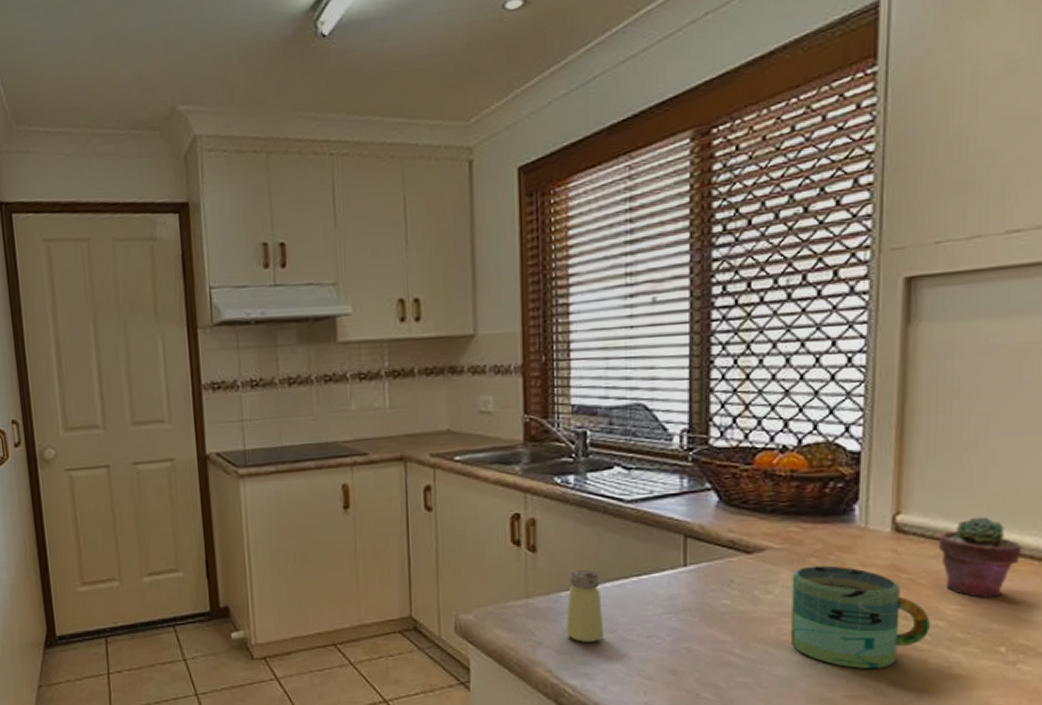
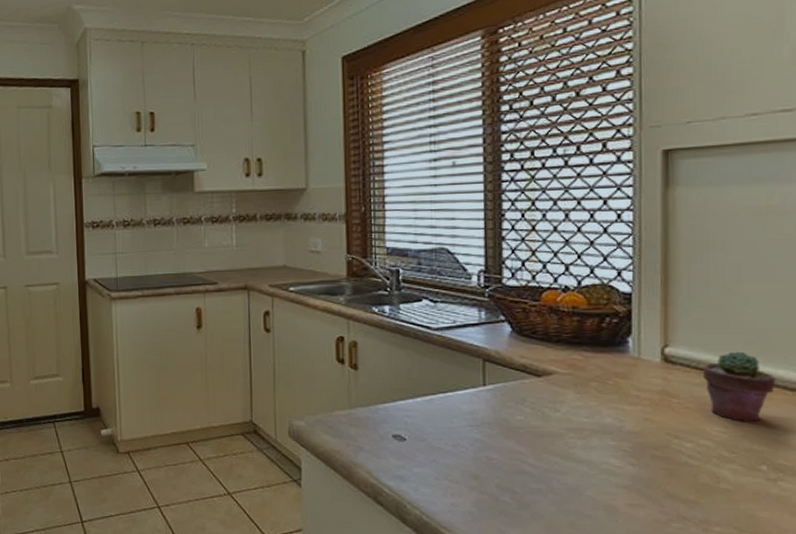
saltshaker: present [566,570,604,642] -> none [383,387,416,449]
mug: present [790,565,930,669] -> none [576,389,699,481]

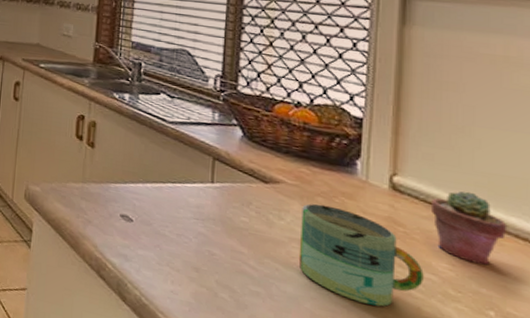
mug: none [576,389,699,481] -> present [298,203,424,307]

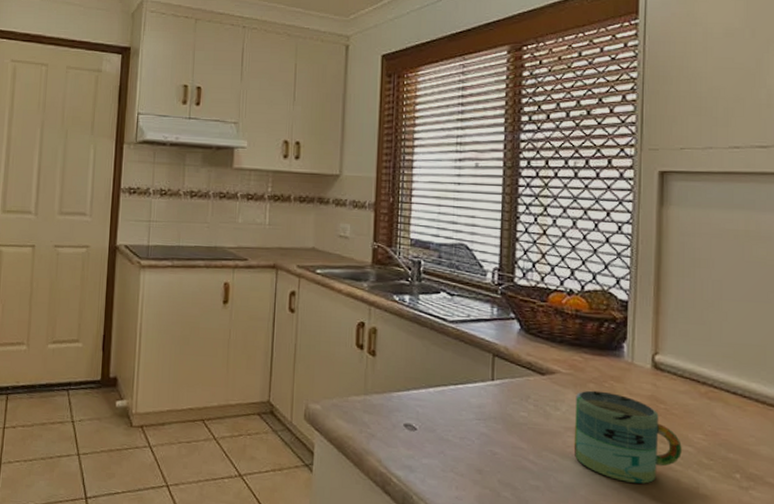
potted succulent: present [430,191,508,266] -> none [686,363,750,431]

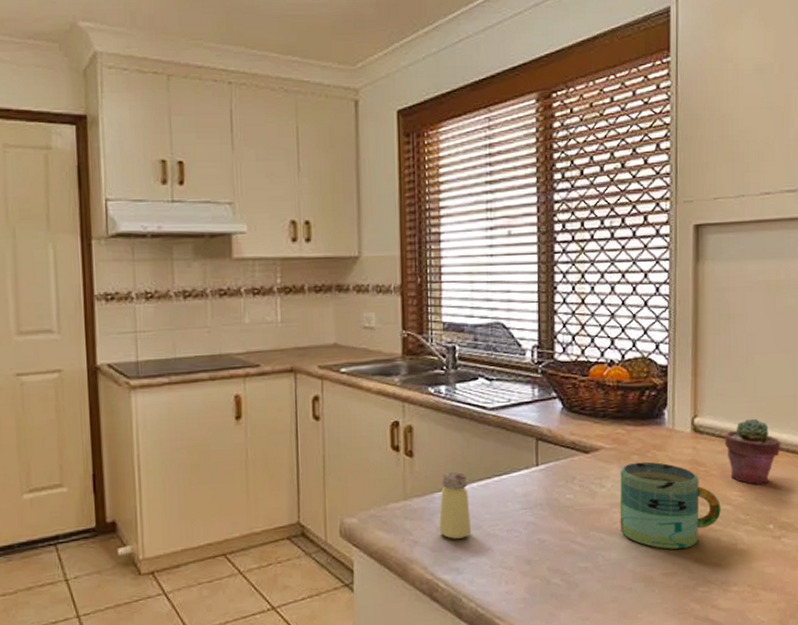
saltshaker: none [395,375,426,439] -> present [439,472,472,539]
potted succulent: none [686,363,750,431] -> present [724,418,781,485]

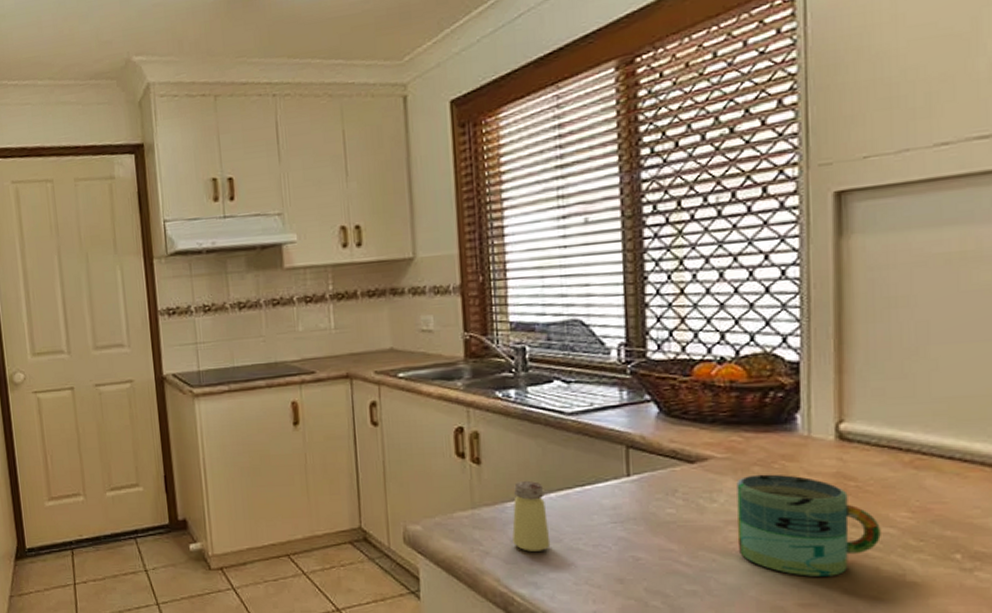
potted succulent: present [724,418,781,485] -> none [884,423,972,505]

